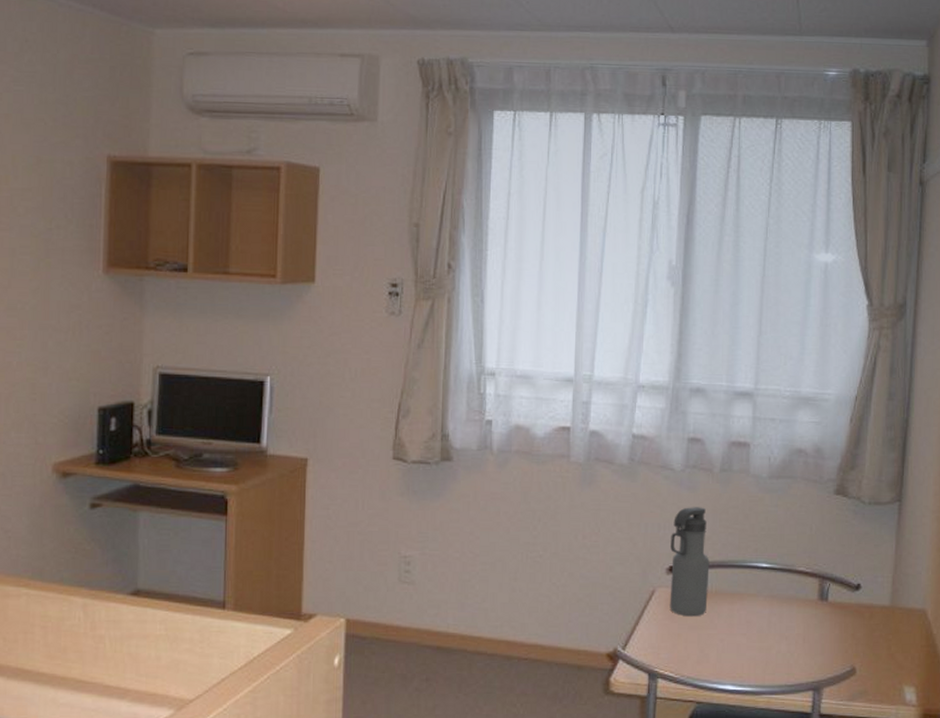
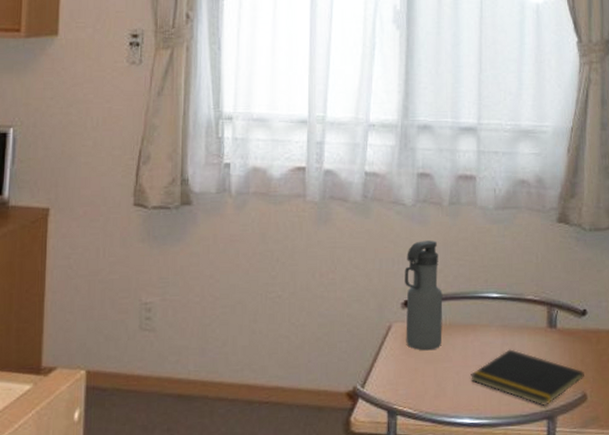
notepad: none [735,620,854,677] -> present [471,349,584,406]

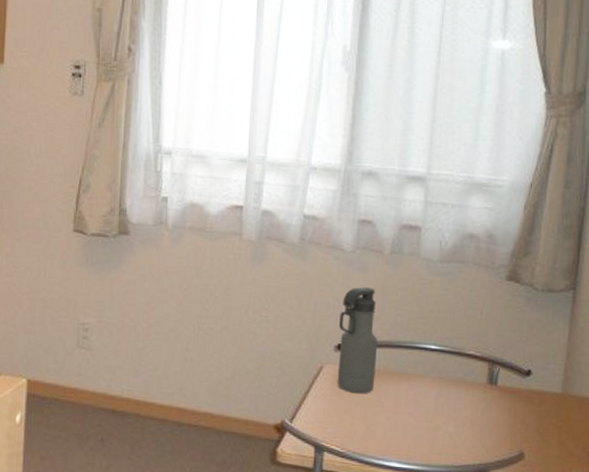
notepad: present [471,349,584,406] -> none [402,401,524,459]

